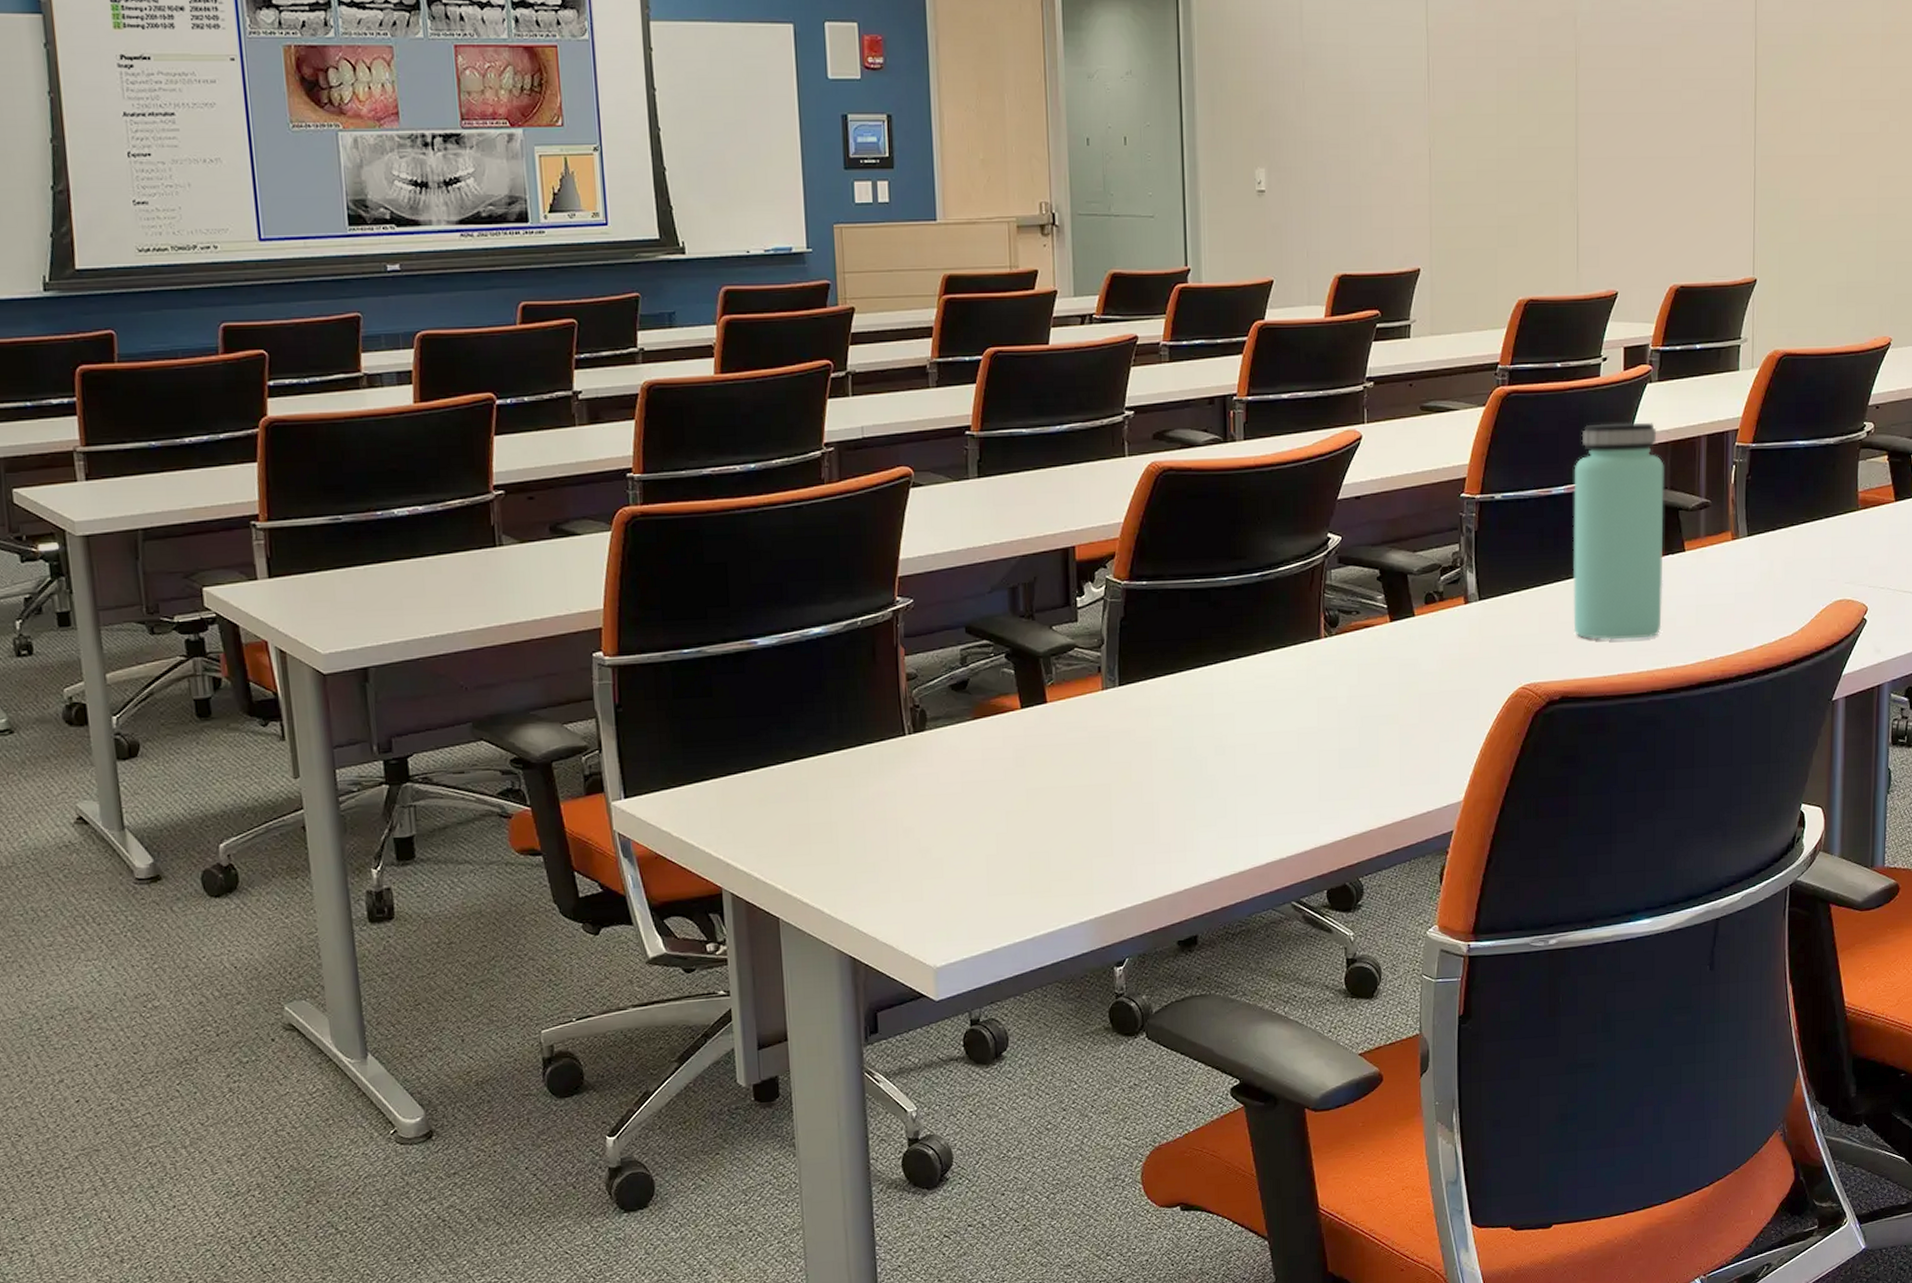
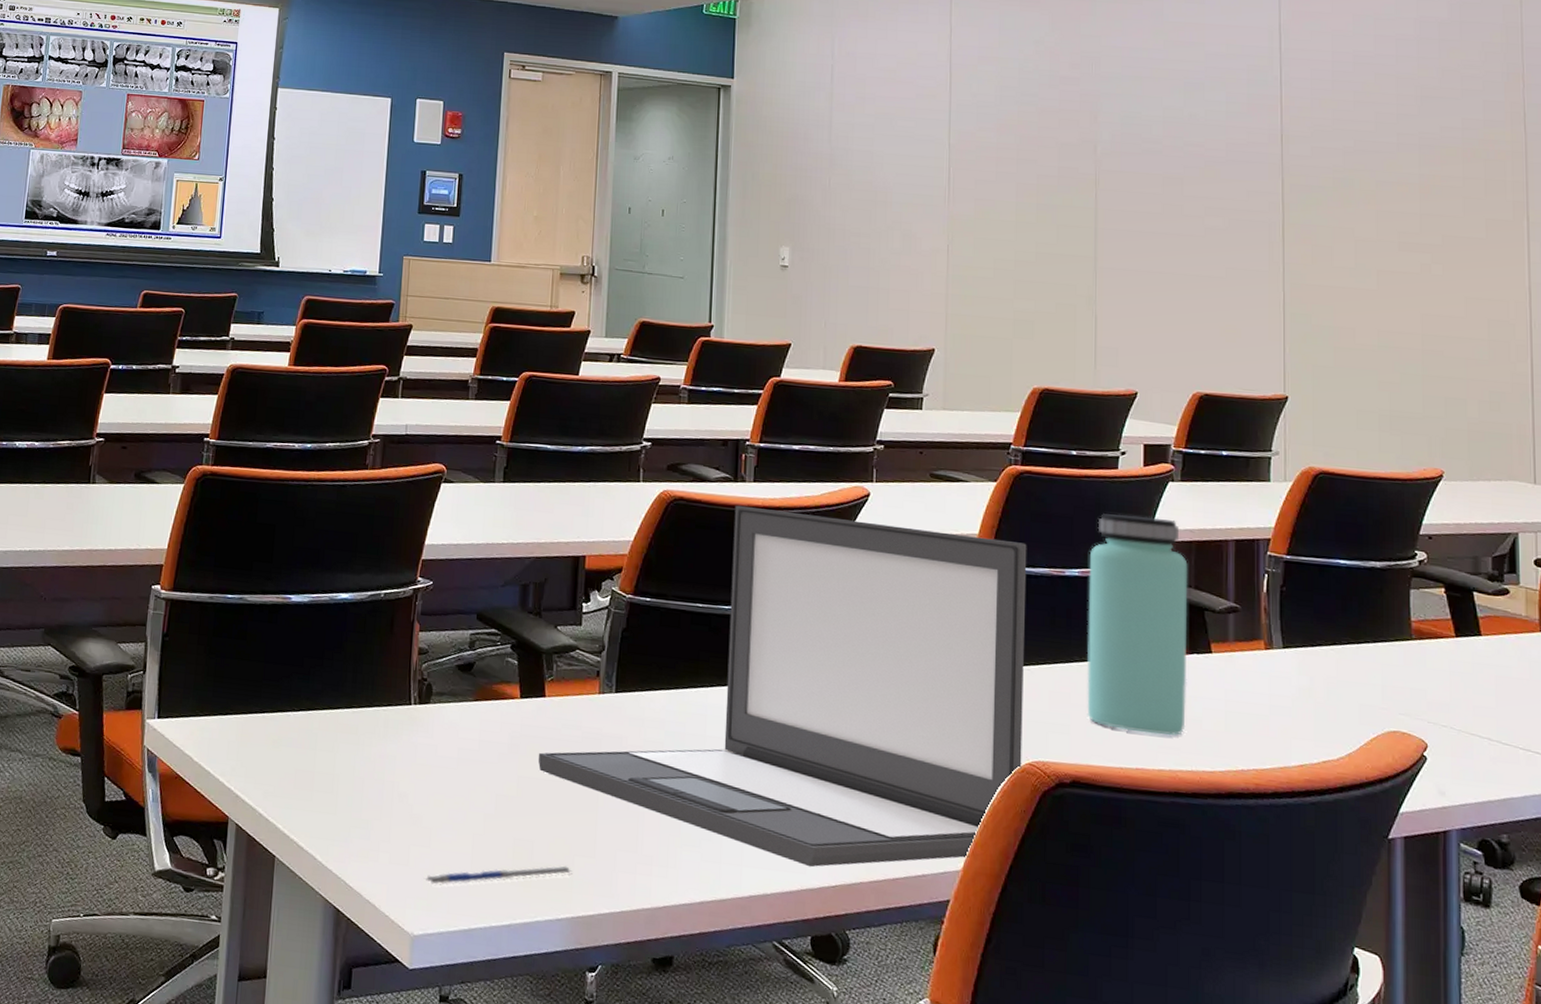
pen: none [941,869,1092,915] -> present [425,865,573,886]
laptop: none [1045,466,1516,825] -> present [538,505,1027,867]

